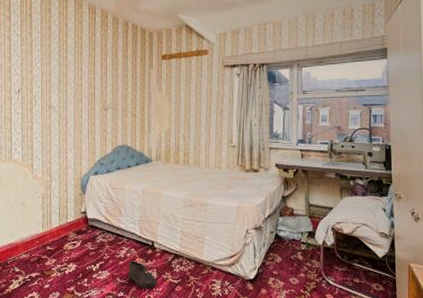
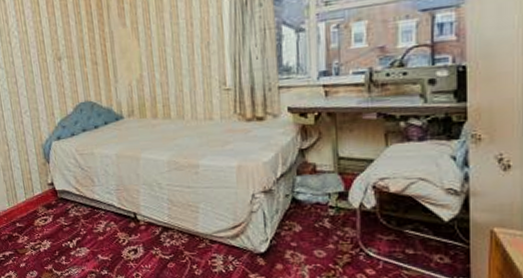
shoe: present [128,261,157,288] -> none [109,235,146,265]

